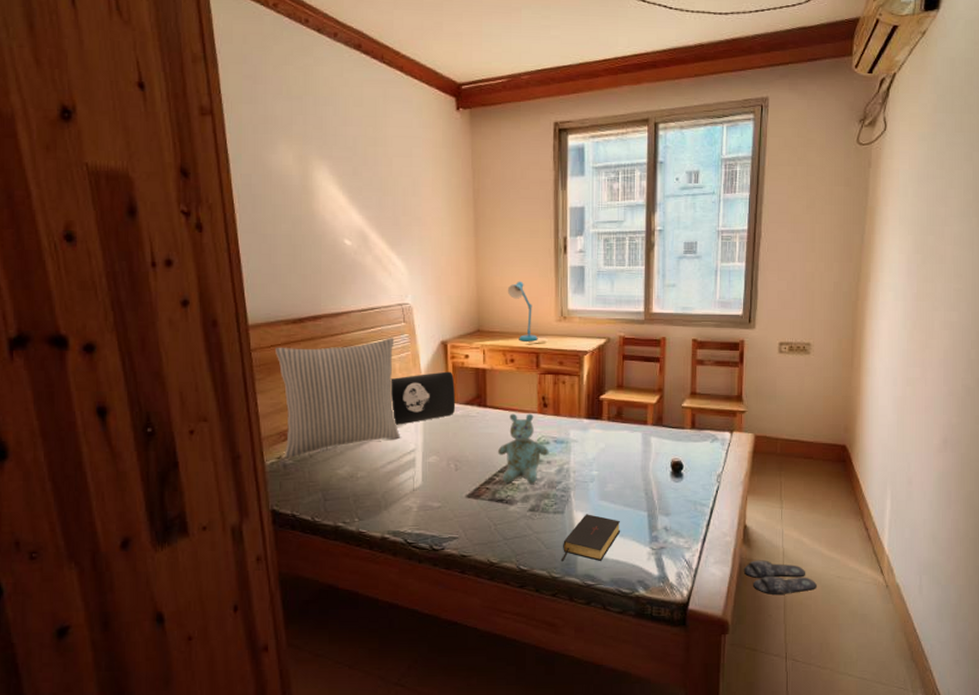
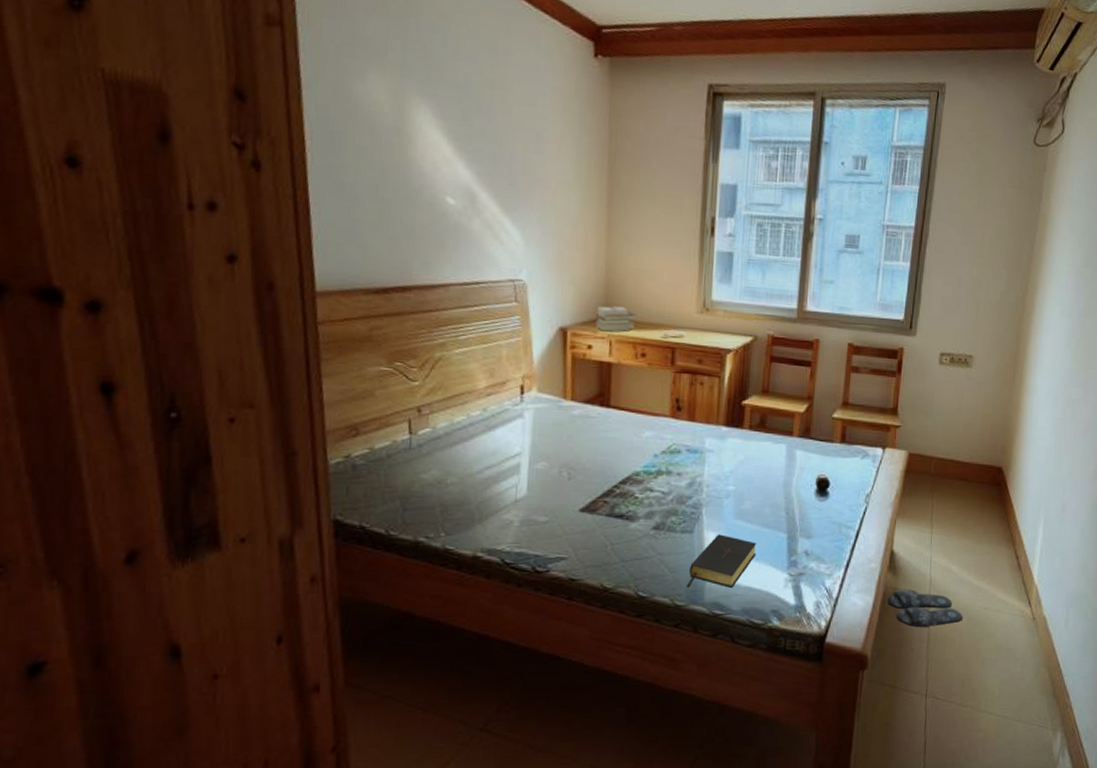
pillow: present [276,338,400,458] -> none [350,319,503,457]
cushion: present [390,371,456,425] -> none [494,363,574,424]
books: none [470,320,505,342] -> present [595,306,638,332]
stuffed bear: present [497,413,549,484] -> none [619,416,681,498]
desk lamp: present [507,281,538,342] -> none [642,263,675,335]

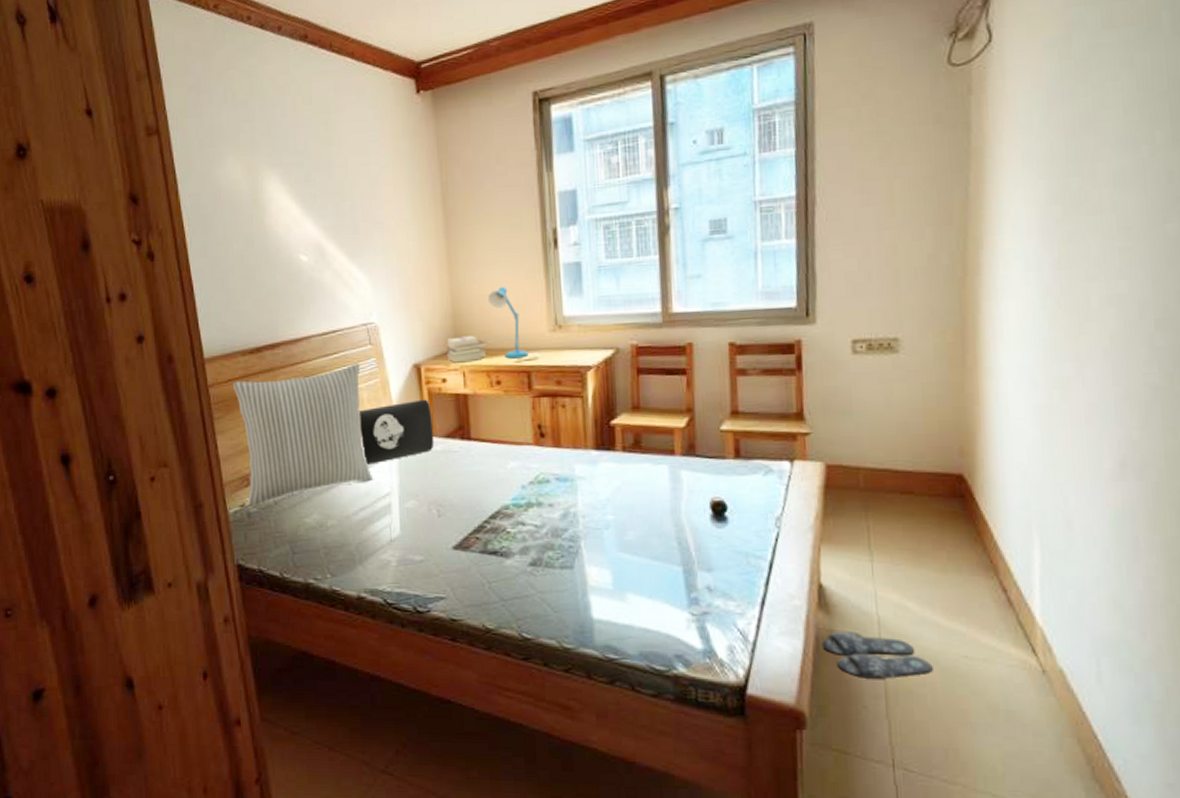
pillow: none [350,319,503,457] -> present [233,363,372,506]
cushion: none [494,363,574,424] -> present [358,399,435,465]
desk lamp: none [642,263,675,335] -> present [487,286,529,359]
bible: present [687,534,757,588] -> none [574,569,649,629]

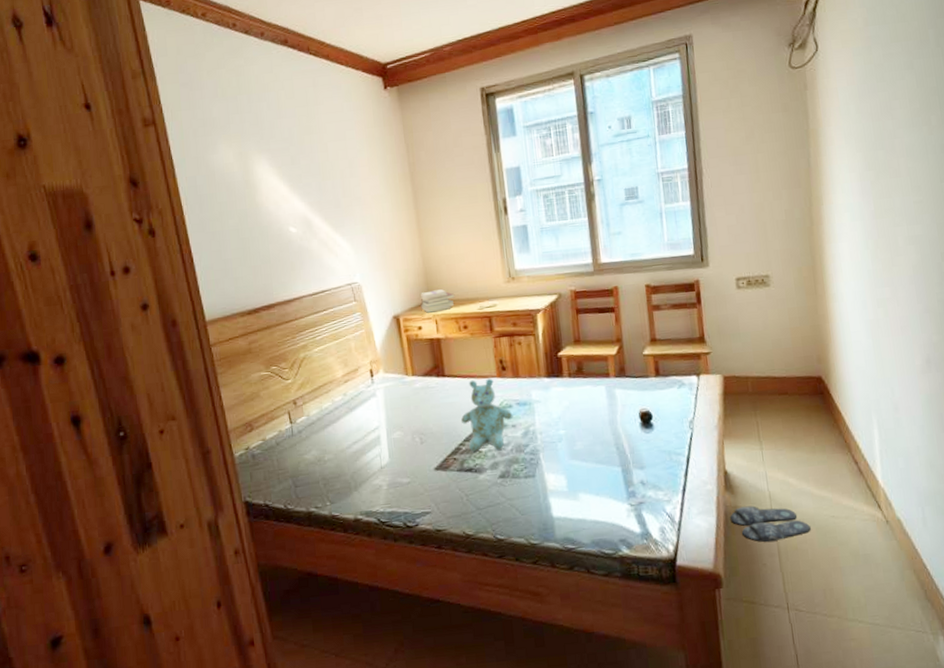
pillow: present [233,363,372,506] -> none [234,318,363,448]
cushion: present [358,399,435,465] -> none [347,345,415,404]
stuffed bear: none [486,445,551,532] -> present [460,378,513,452]
desk lamp: present [487,286,529,359] -> none [452,247,489,307]

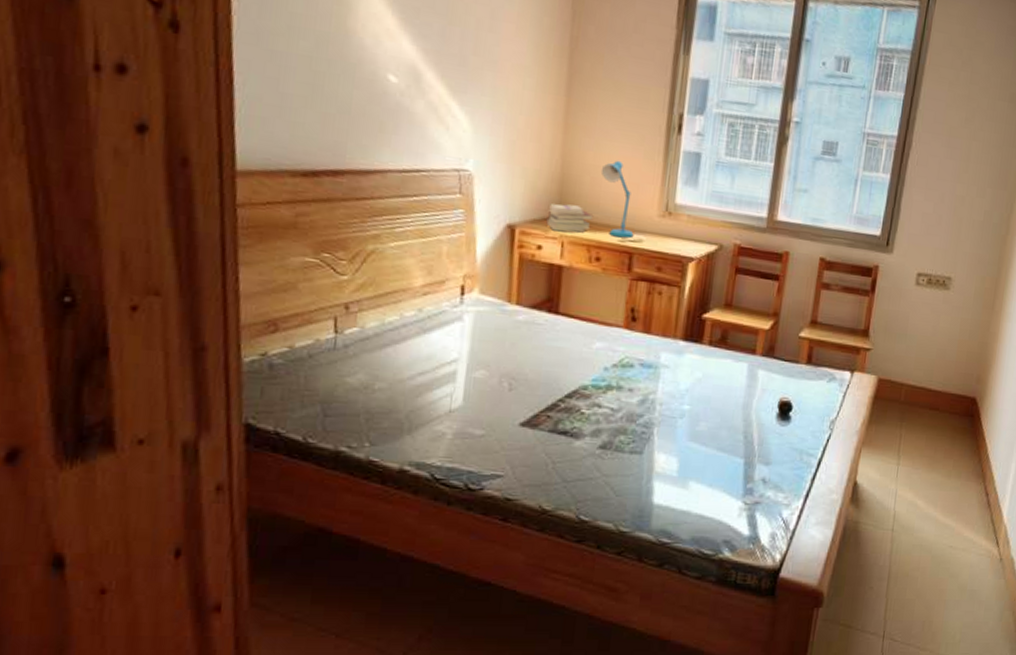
desk lamp: none [452,247,489,307] -> present [601,160,634,239]
stuffed bear: present [460,378,513,452] -> none [566,325,633,415]
slippers: present [729,505,811,542] -> none [847,523,927,564]

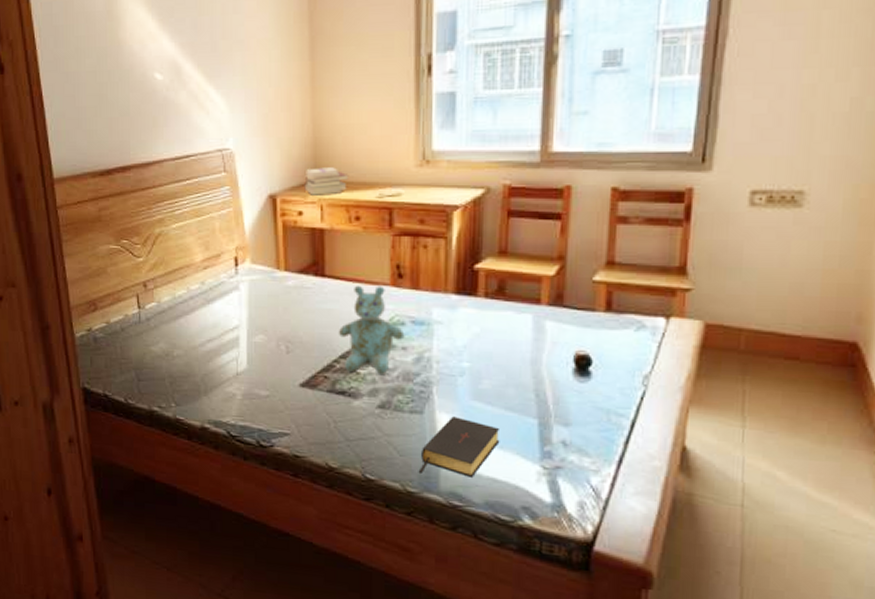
stuffed bear: none [566,325,633,415] -> present [338,285,405,374]
desk lamp: present [601,160,634,239] -> none [351,115,392,194]
bible: none [633,456,712,515] -> present [419,416,501,477]

